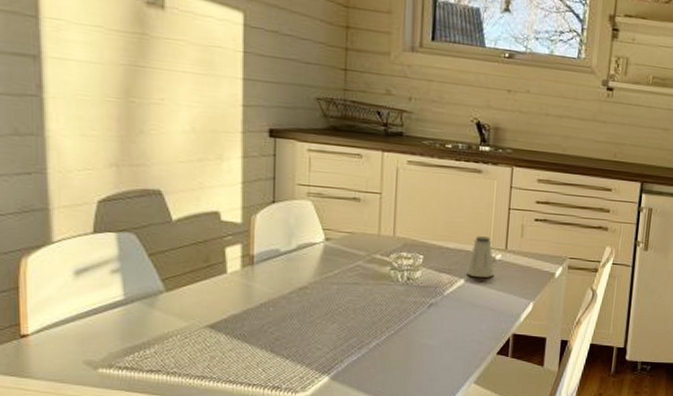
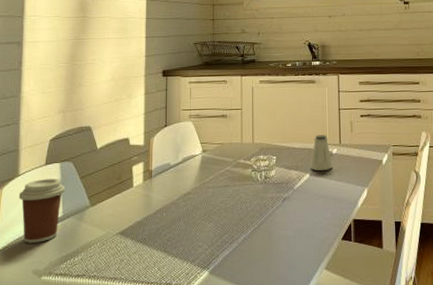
coffee cup: none [54,250,127,329] -> present [18,178,66,243]

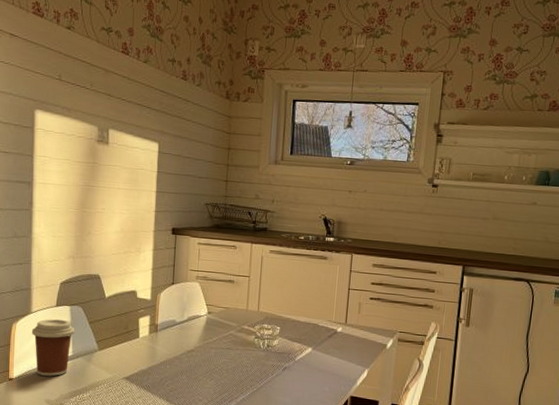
saltshaker: present [310,135,334,171] -> none [313,312,337,347]

